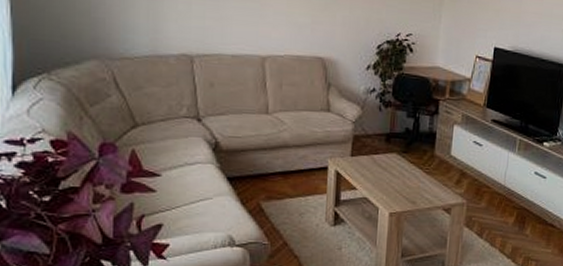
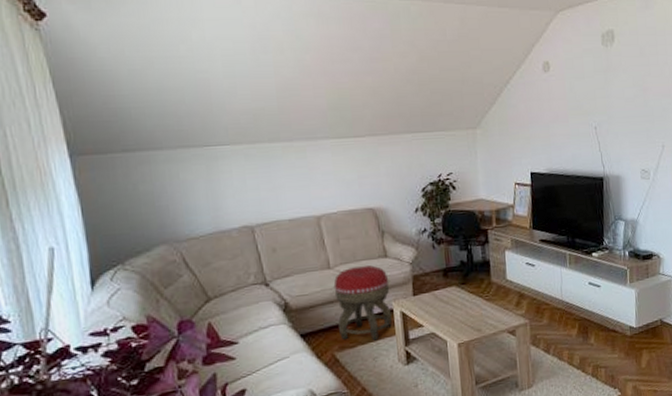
footstool: none [268,116,328,196] -> present [333,265,393,341]

